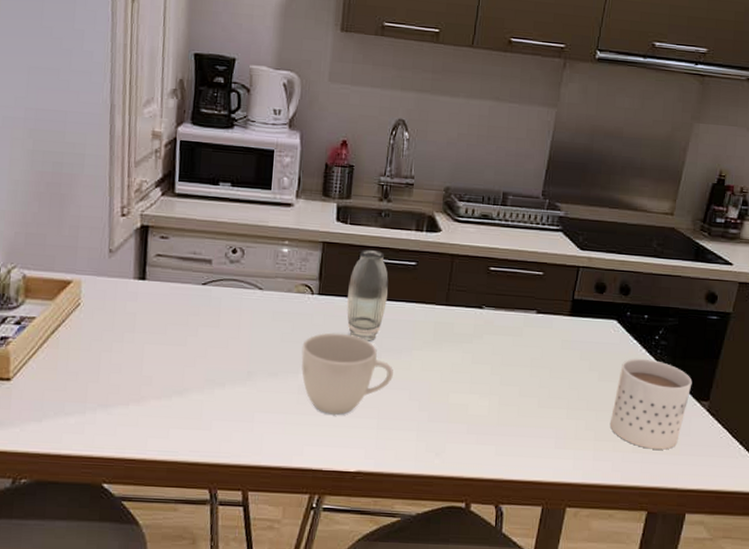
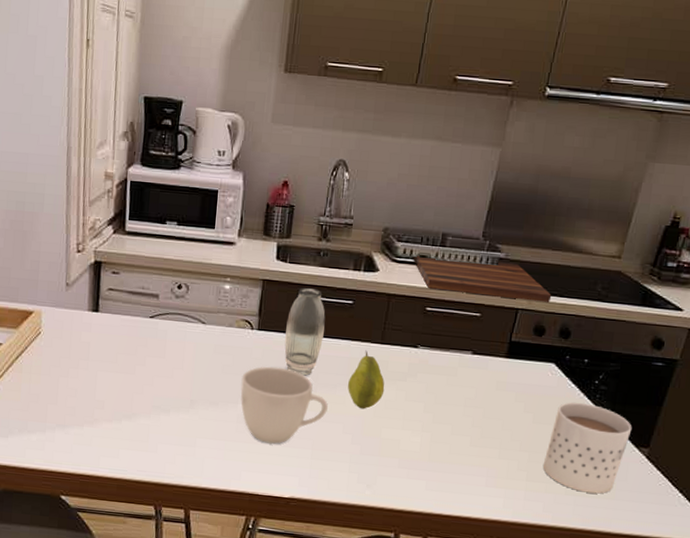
fruit: none [413,312,451,374] -> present [348,350,385,409]
cutting board: none [474,215,611,261] -> present [412,256,552,304]

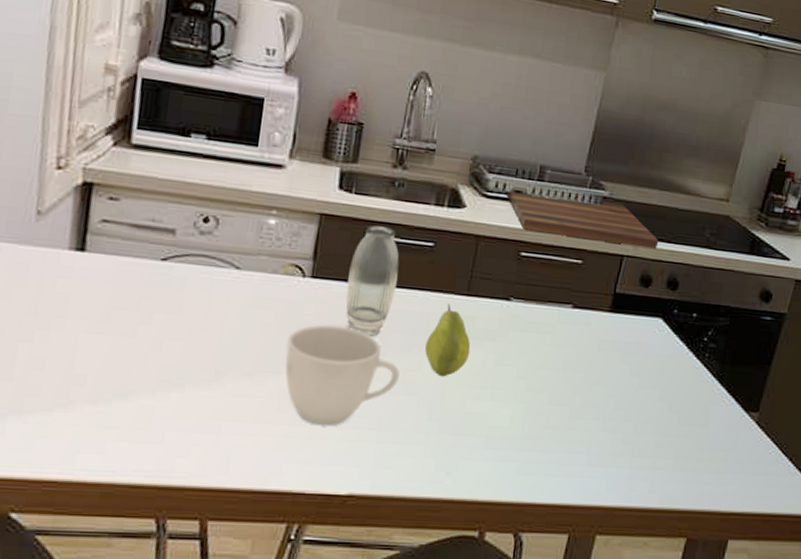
mug: present [542,402,632,494] -> none [649,362,742,467]

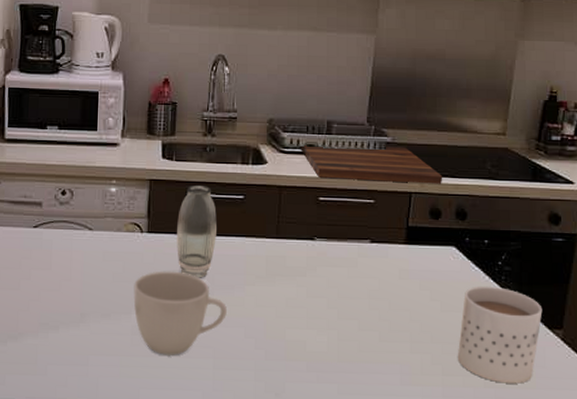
fruit: present [425,303,471,377] -> none [246,246,285,310]
mug: none [649,362,742,467] -> present [457,285,543,384]

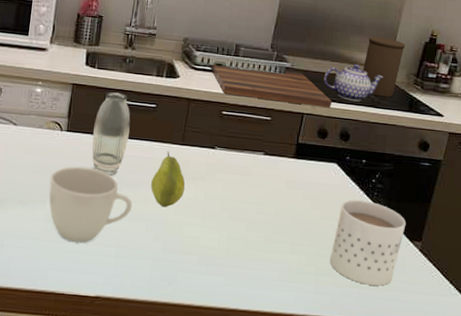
fruit: none [246,246,285,310] -> present [151,151,185,208]
teapot: none [430,132,500,175] -> present [323,64,384,102]
canister: none [475,99,522,167] -> present [363,36,406,97]

